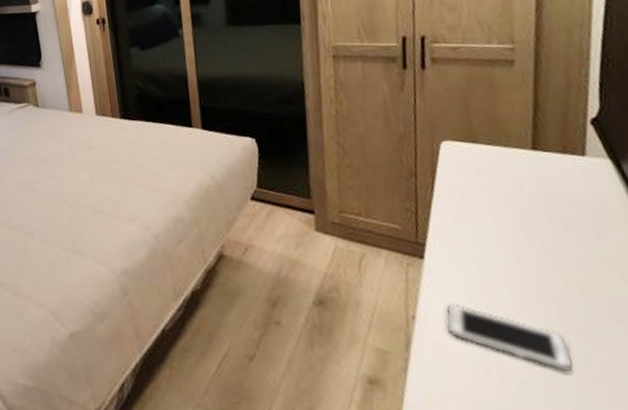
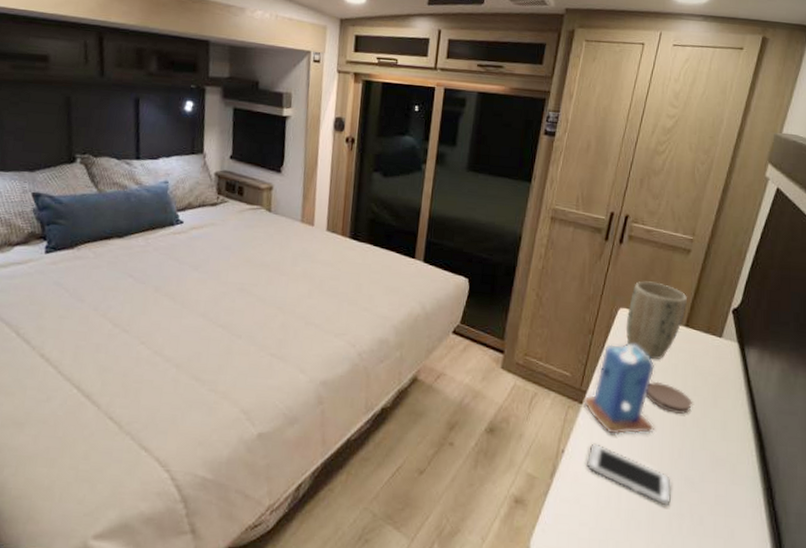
candle: none [423,180,527,290] -> present [582,344,655,435]
plant pot: none [451,104,529,194] -> present [625,281,687,359]
coaster: none [501,220,569,257] -> present [645,381,692,415]

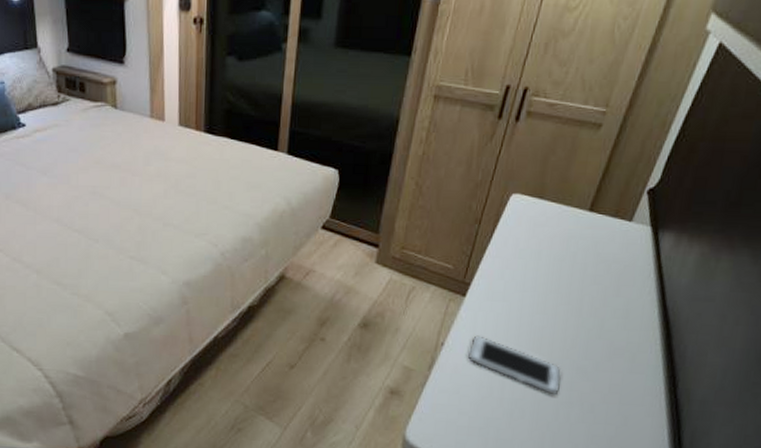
candle: present [582,344,655,435] -> none [466,232,551,326]
plant pot: present [625,281,687,359] -> none [516,162,593,247]
coaster: present [645,381,692,415] -> none [537,270,591,305]

